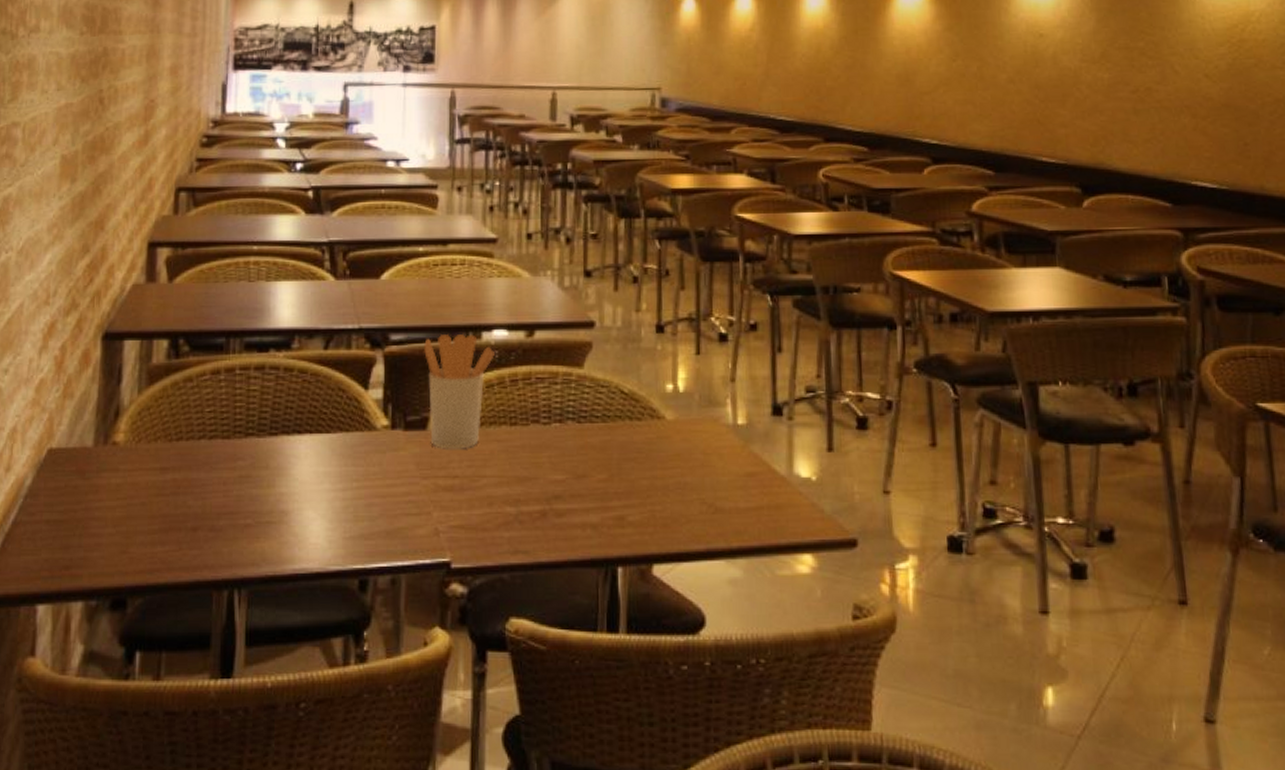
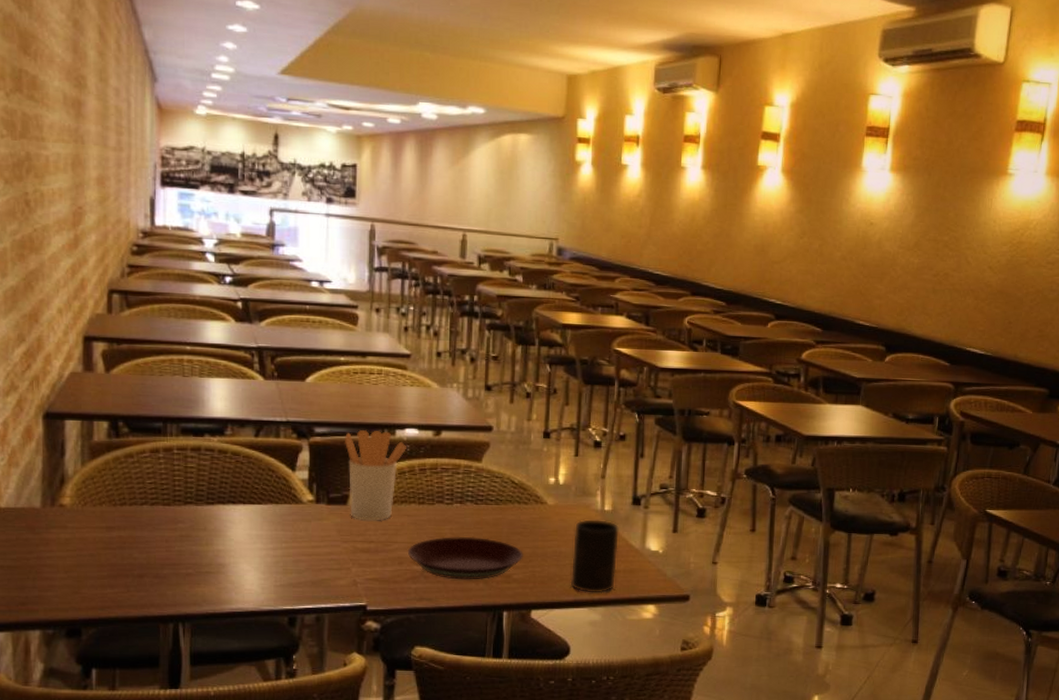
plate: none [498,465,639,525] -> present [407,536,523,580]
cup: none [699,436,760,541] -> present [570,518,620,594]

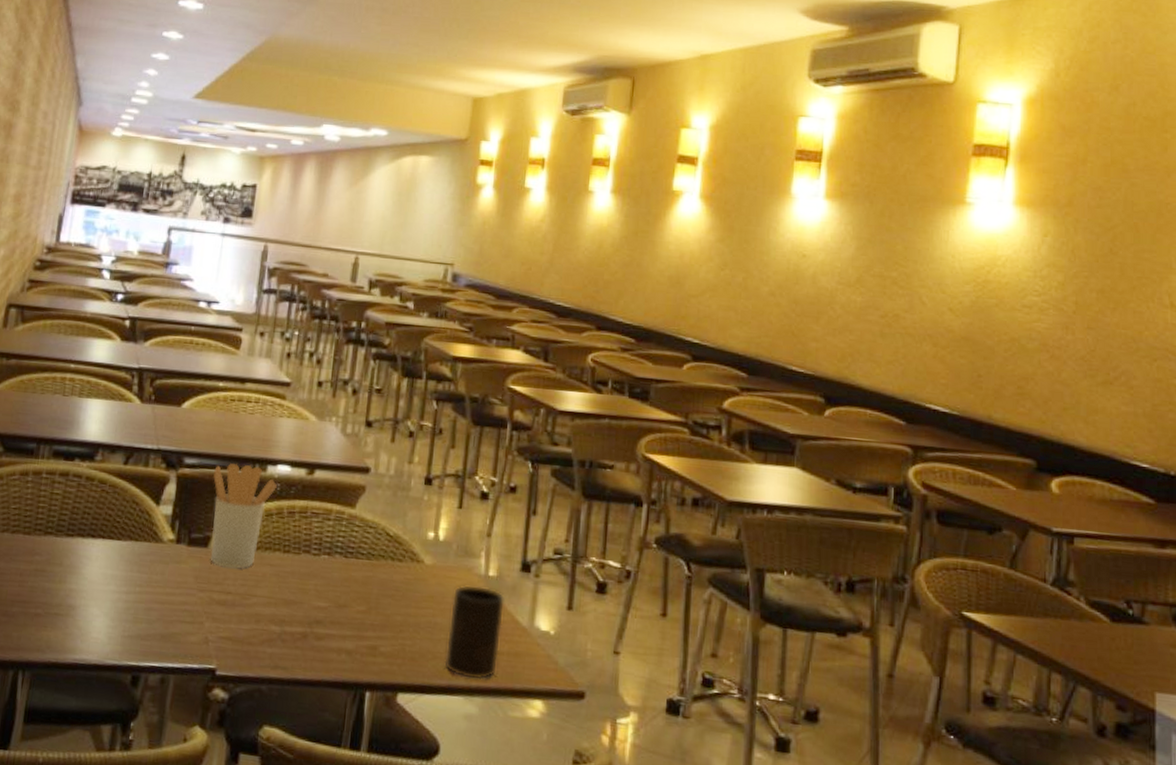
plate: present [407,536,523,580] -> none [266,593,394,649]

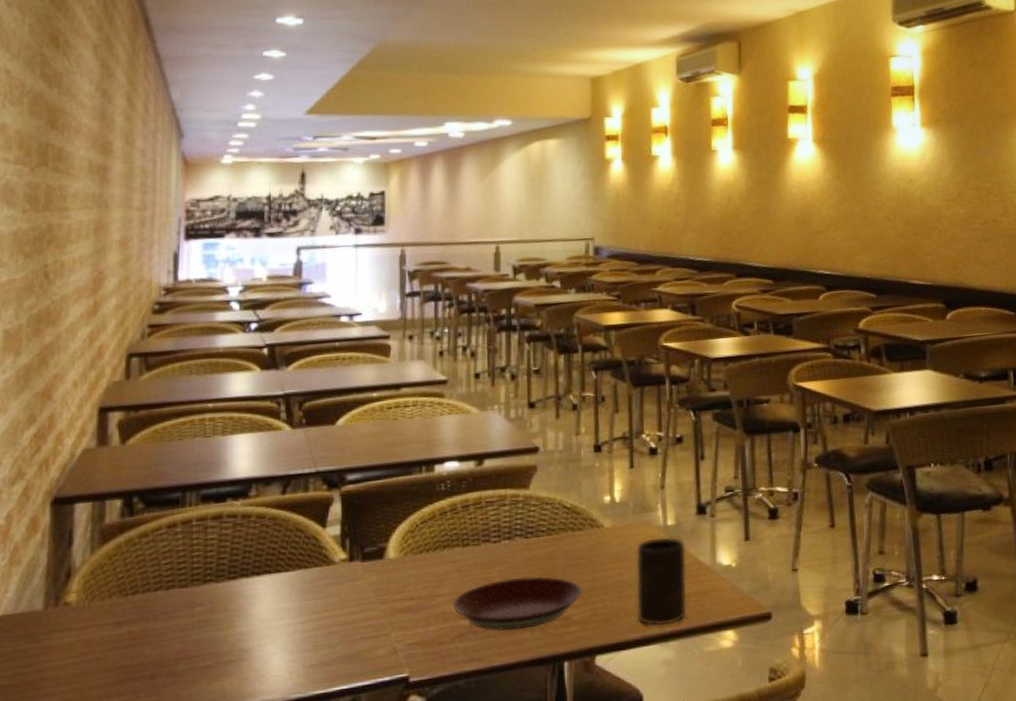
utensil holder: present [210,463,277,569] -> none [378,467,447,575]
plate: none [266,593,394,649] -> present [452,576,582,631]

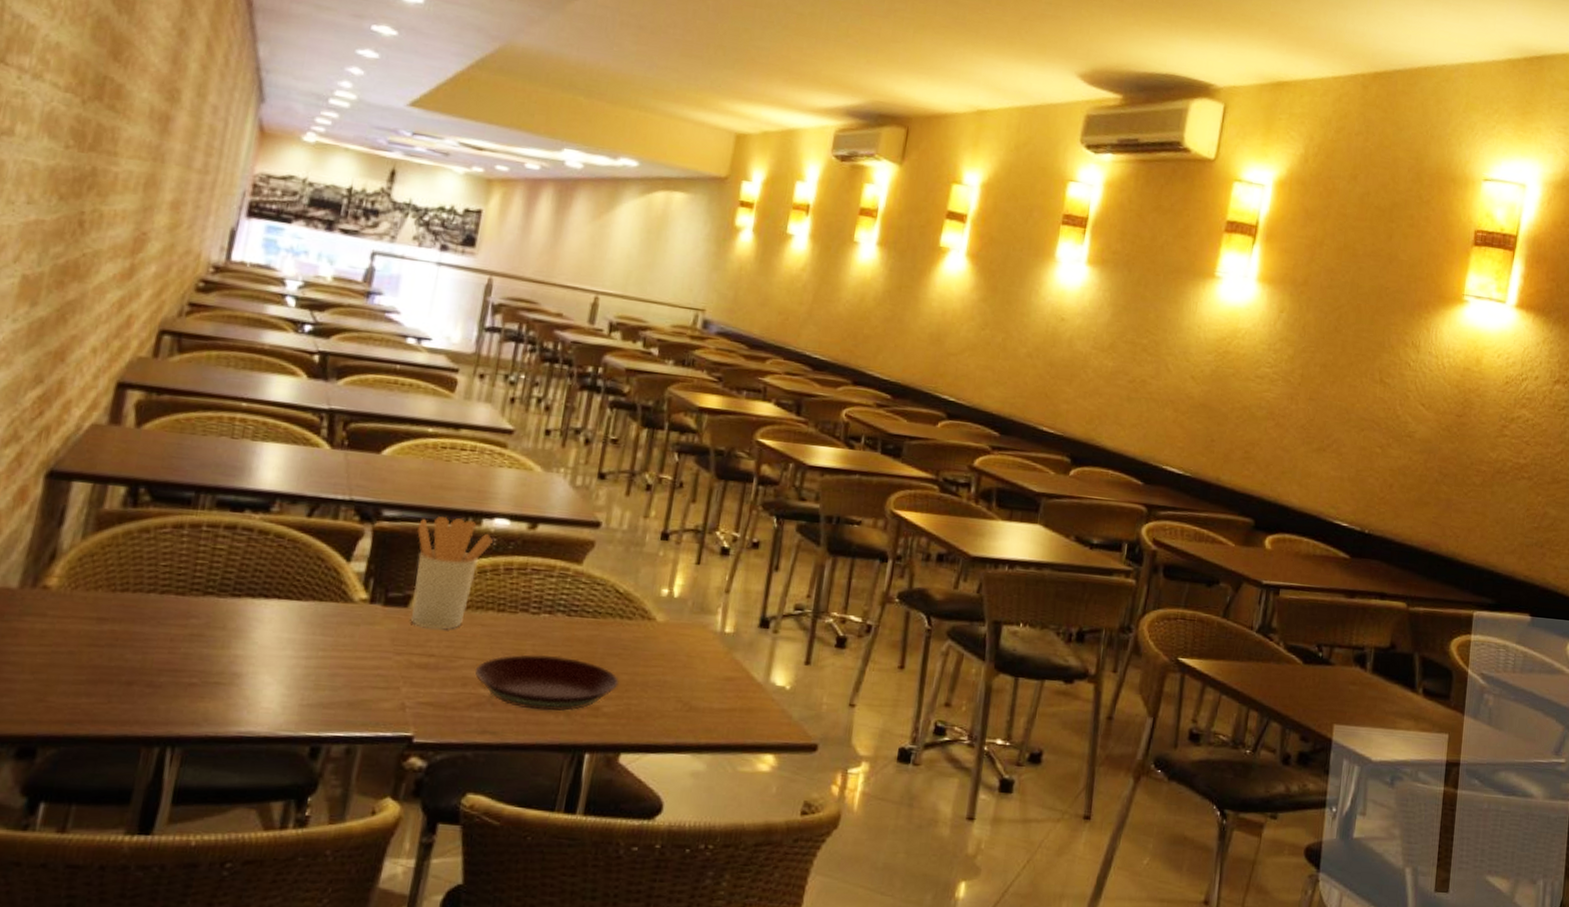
utensil holder: none [378,467,447,575] -> present [410,516,493,629]
cup: present [635,536,688,627] -> none [672,641,741,737]

